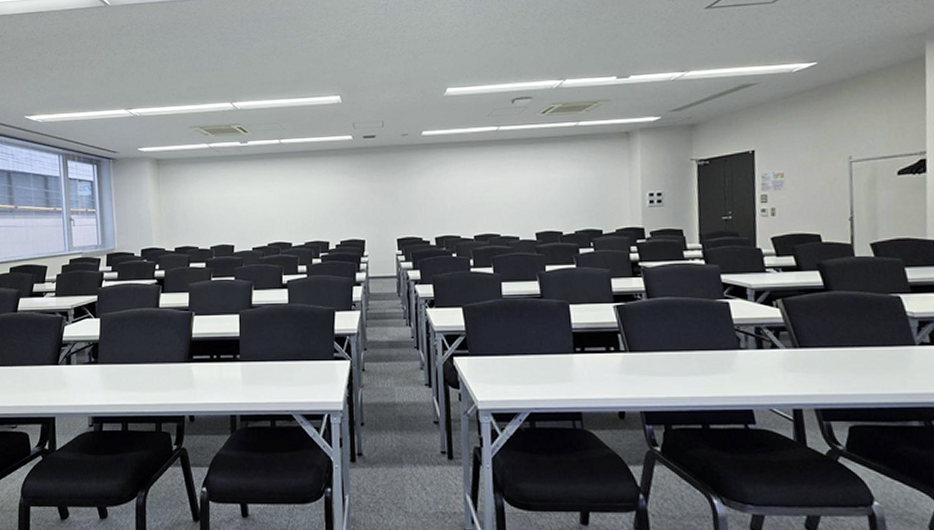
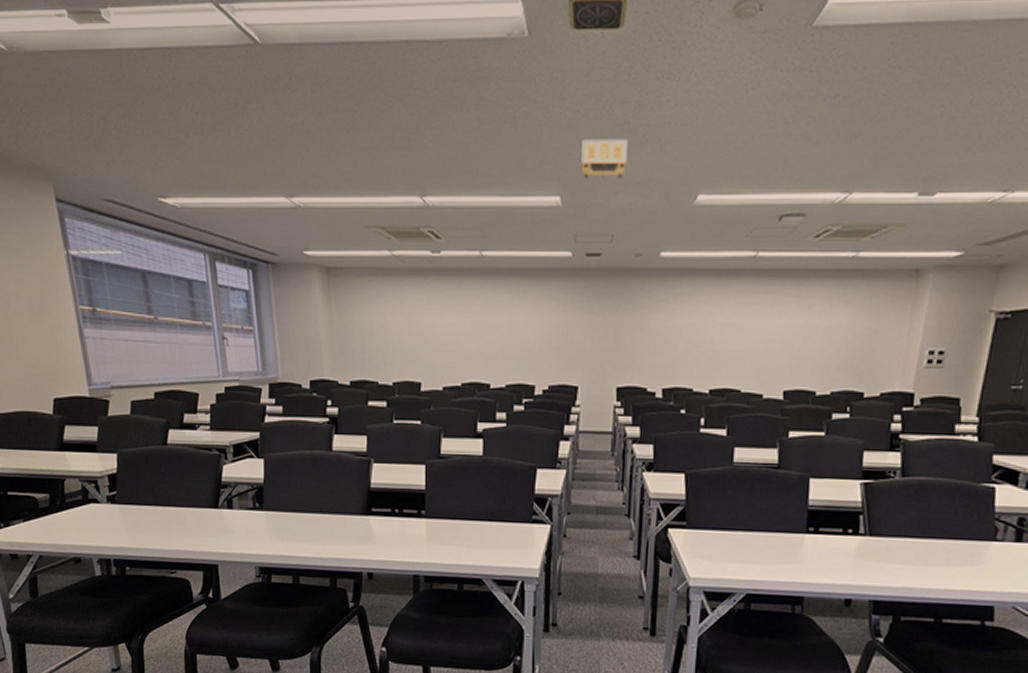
projector: none [354,52,389,90] -> present [581,139,628,190]

